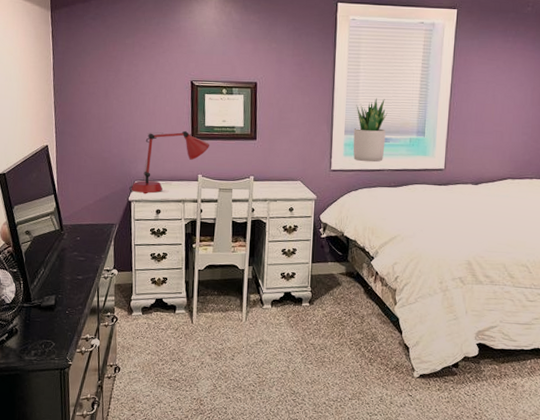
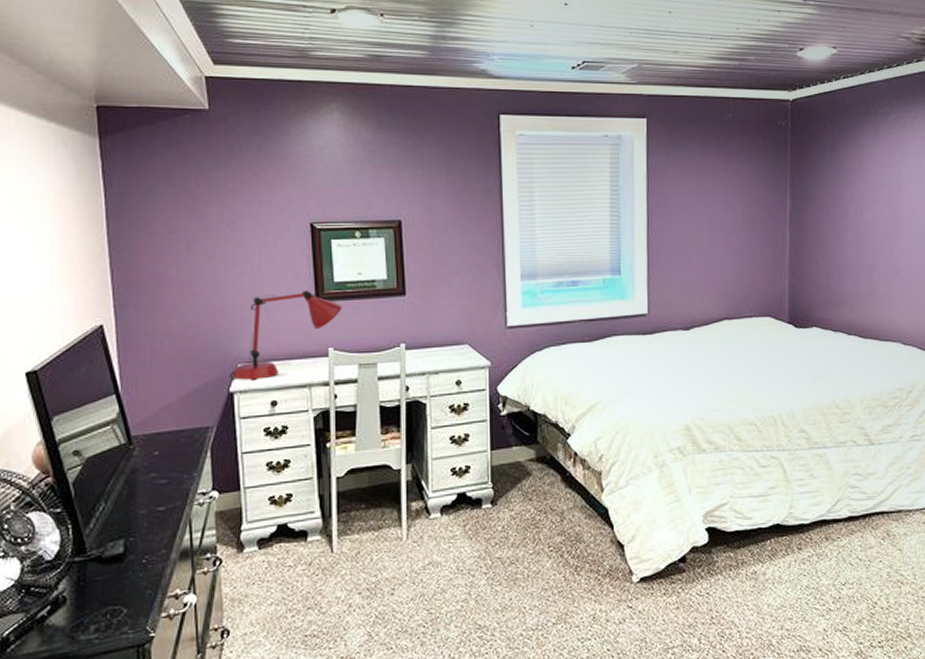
planter: present [353,97,388,163] -> none [532,231,573,313]

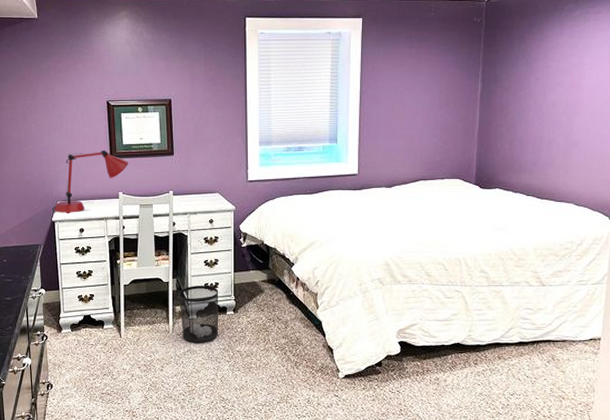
waste bin: none [414,471,472,552] -> present [178,285,219,343]

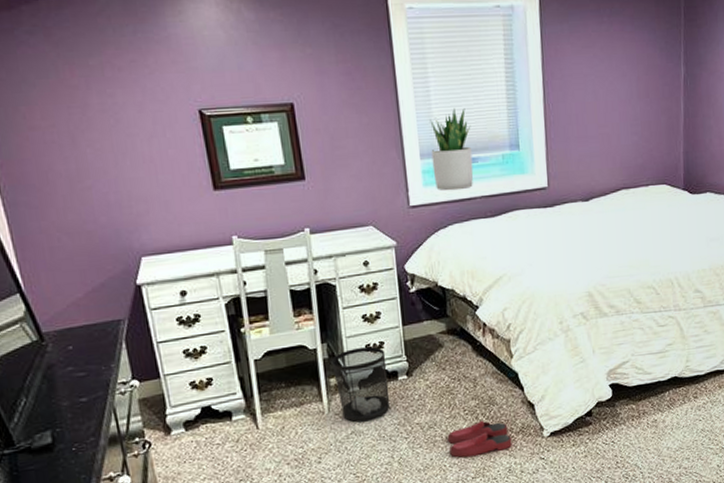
desk lamp: present [52,150,129,213] -> none [134,179,242,273]
slippers: none [260,356,312,385] -> present [447,420,512,458]
planter: none [268,108,300,171] -> present [430,107,474,191]

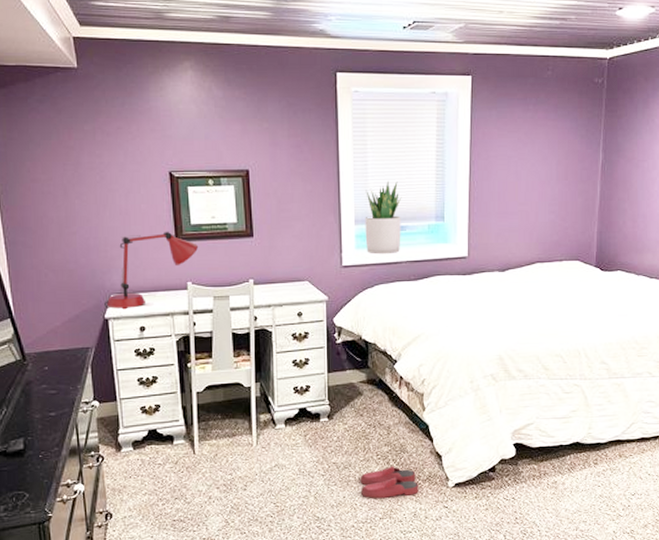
desk lamp: none [134,179,242,273] -> present [104,231,199,309]
waste bin: present [331,346,391,422] -> none [262,389,311,457]

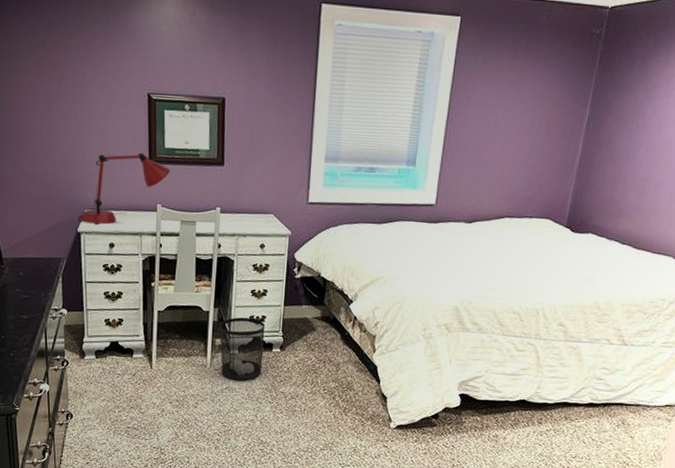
waste bin: none [262,389,311,457] -> present [219,317,266,381]
slippers: present [360,466,419,499] -> none [305,401,362,432]
planter: present [365,180,402,255] -> none [333,120,375,195]

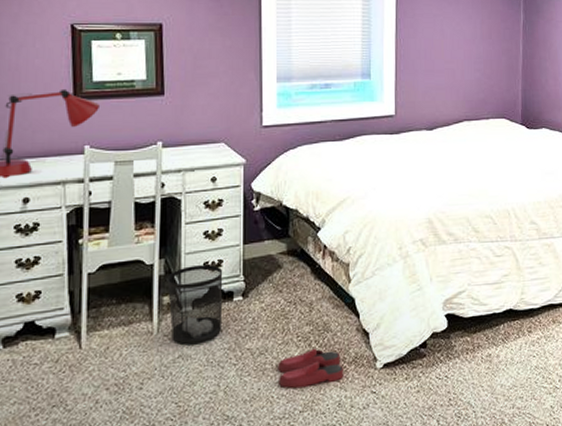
slippers: none [305,401,362,432] -> present [277,348,344,389]

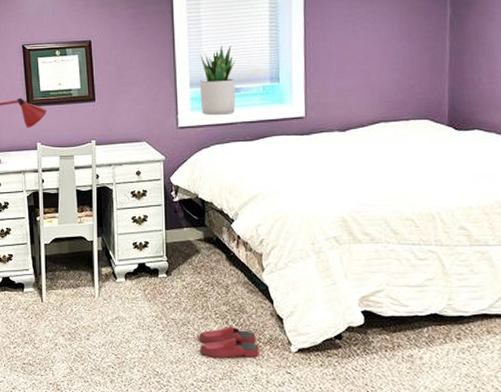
waste bin: present [166,264,223,345] -> none [104,245,150,310]
planter: none [288,37,327,114] -> present [199,45,236,116]

